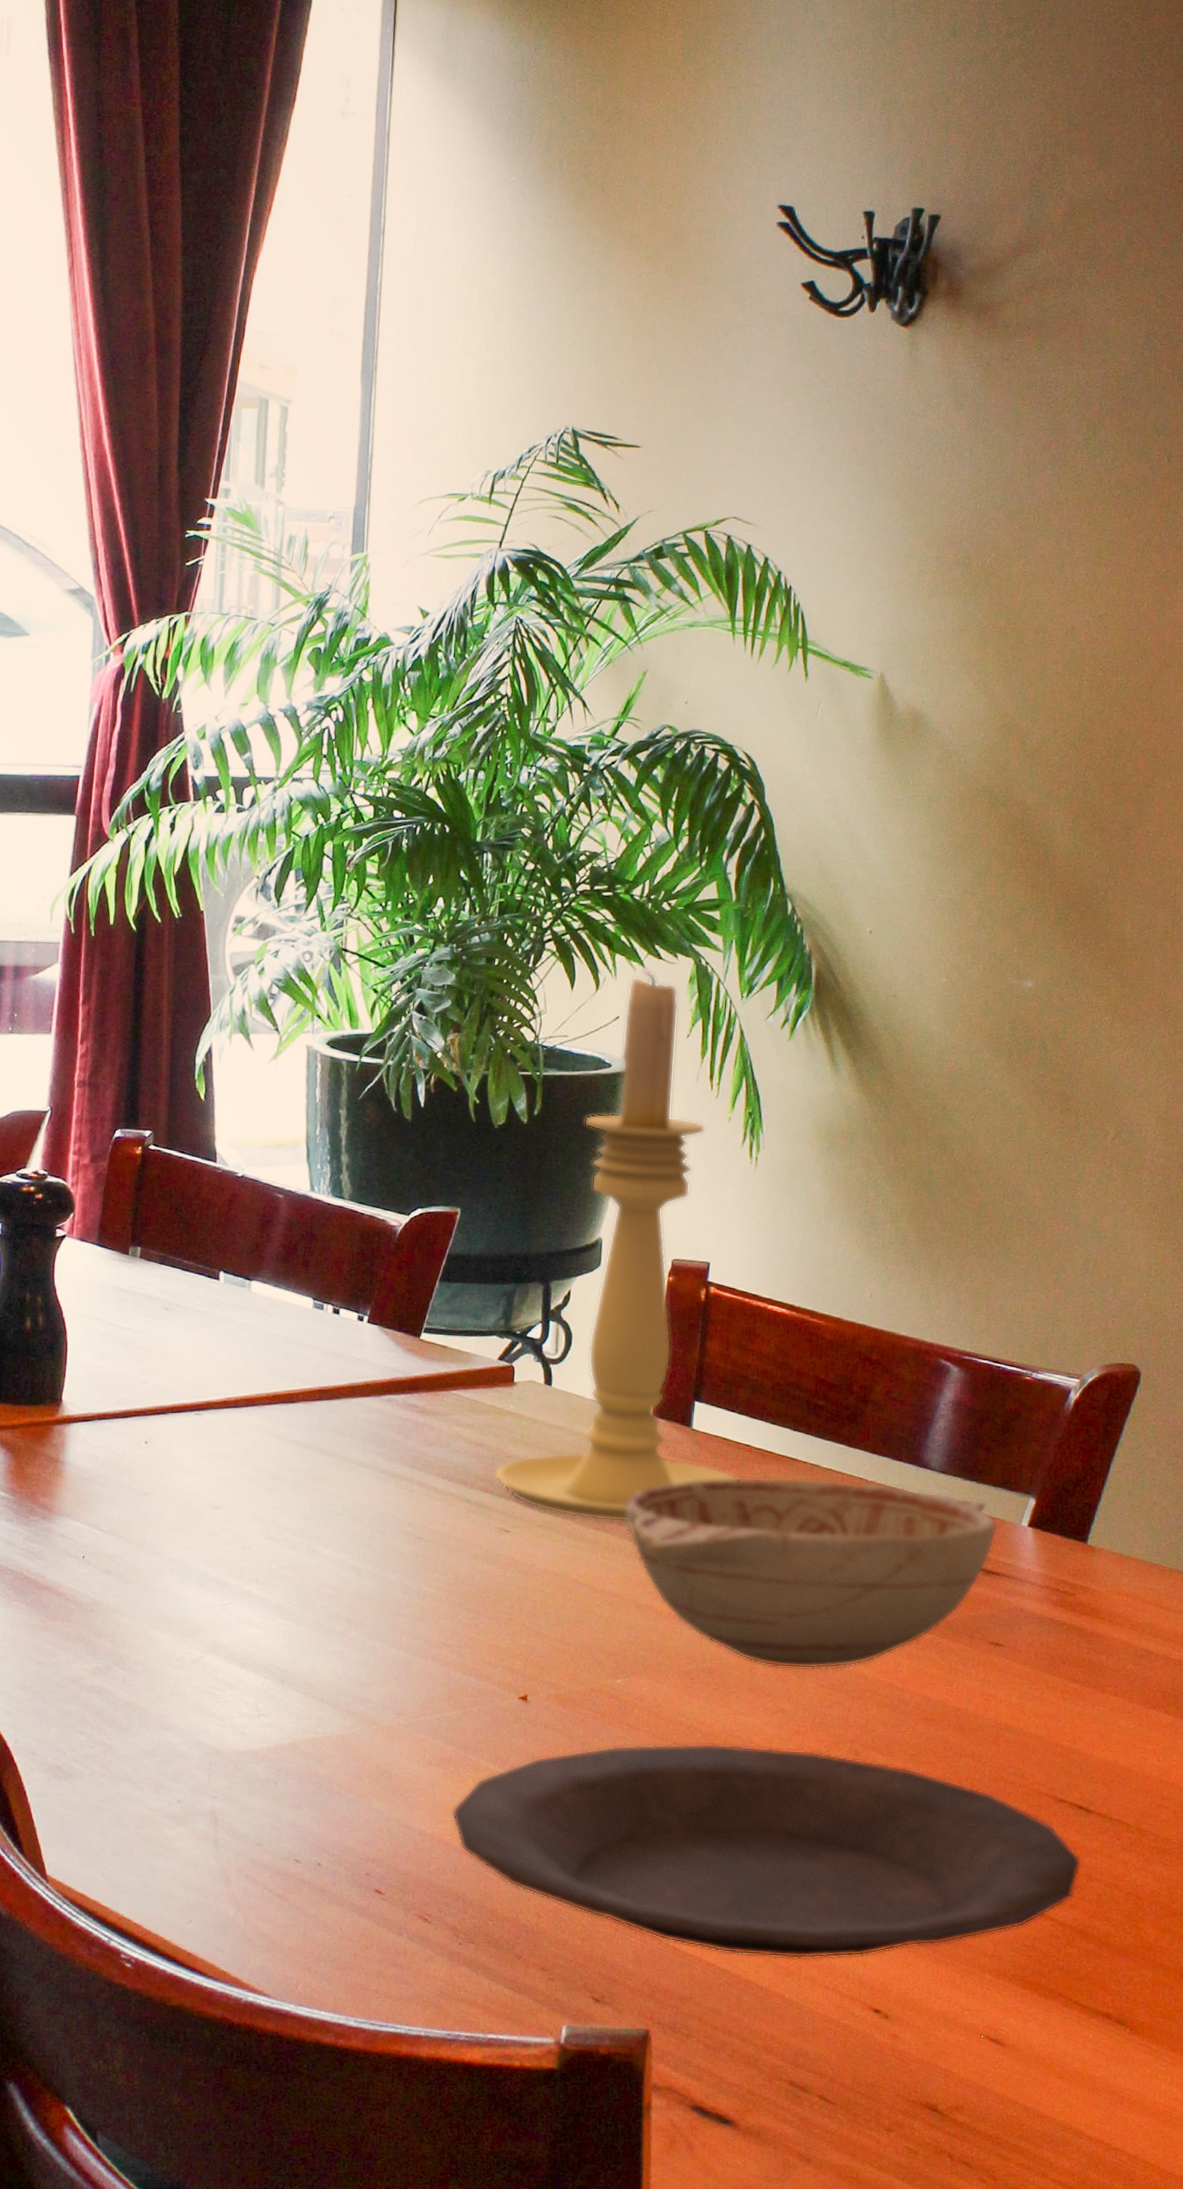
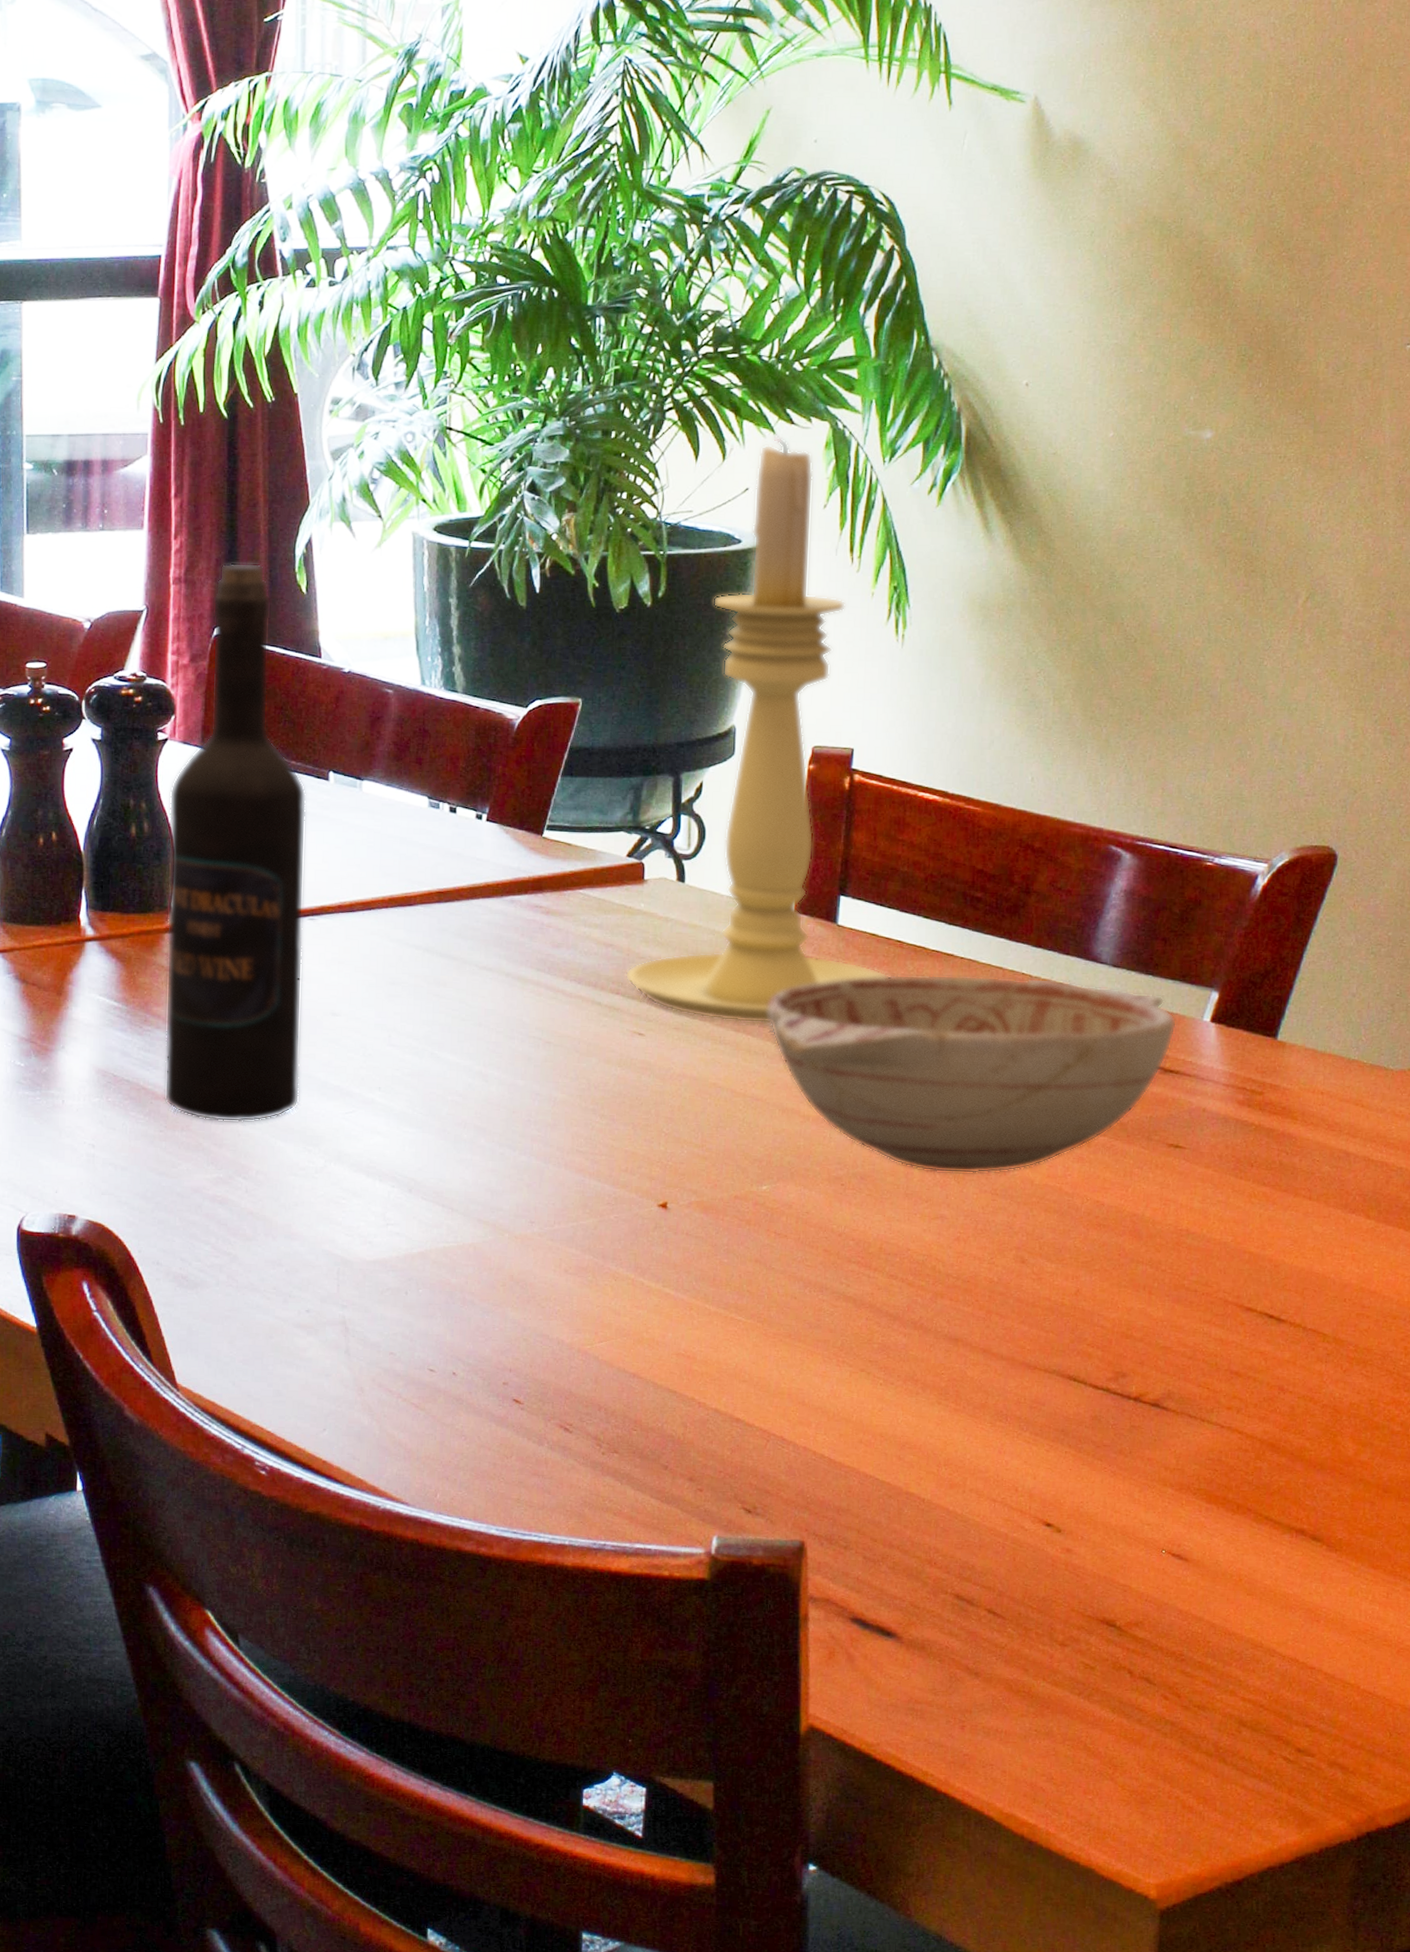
wine bottle: none [47,1068,197,1613] -> present [164,562,307,1122]
plate: present [451,1743,1082,1959] -> none [591,1251,1272,1472]

